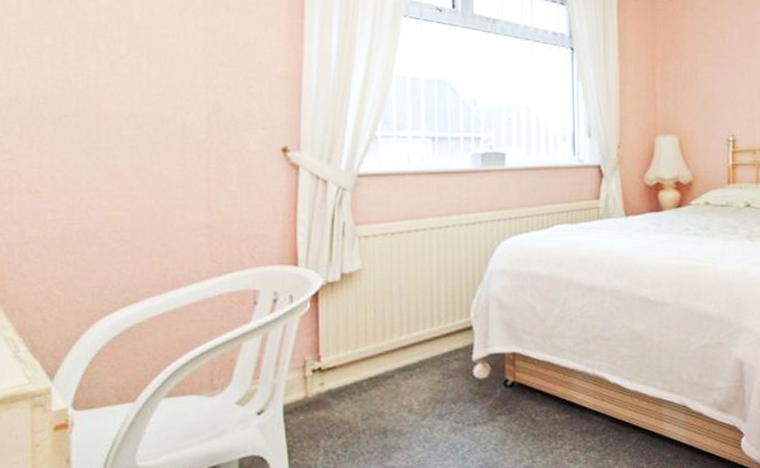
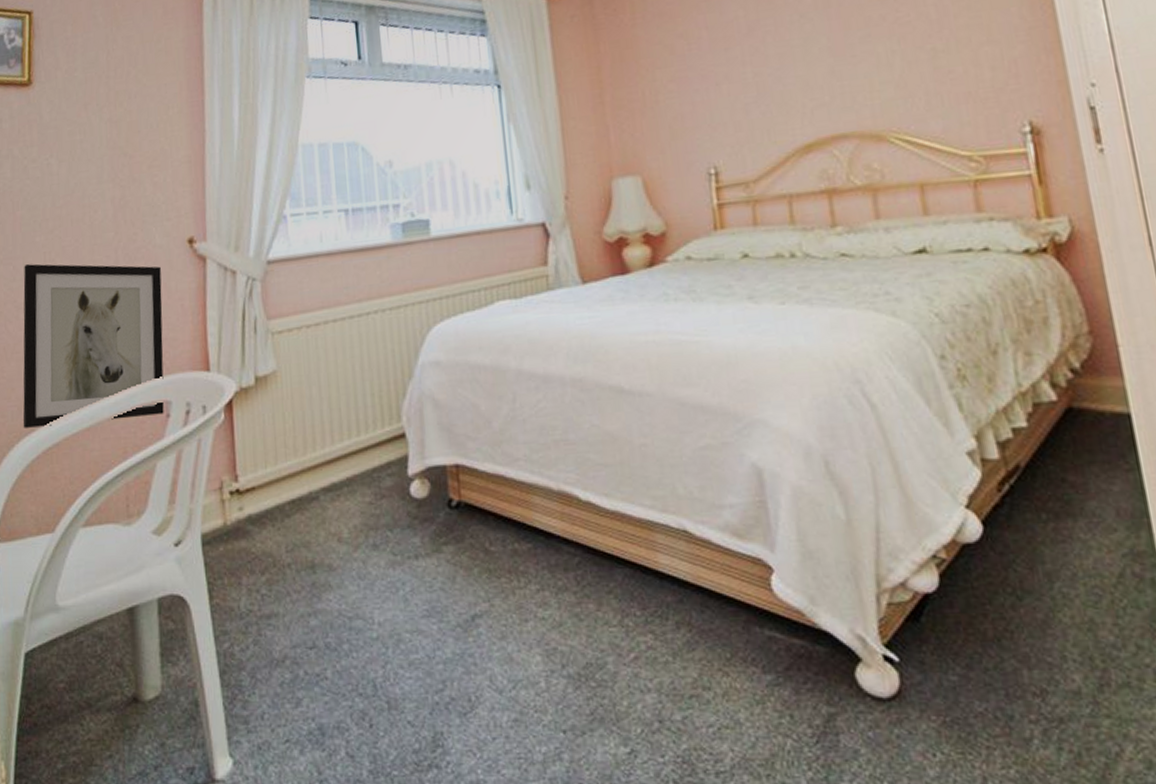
wall art: none [104,156,254,308] -> present [23,264,164,428]

